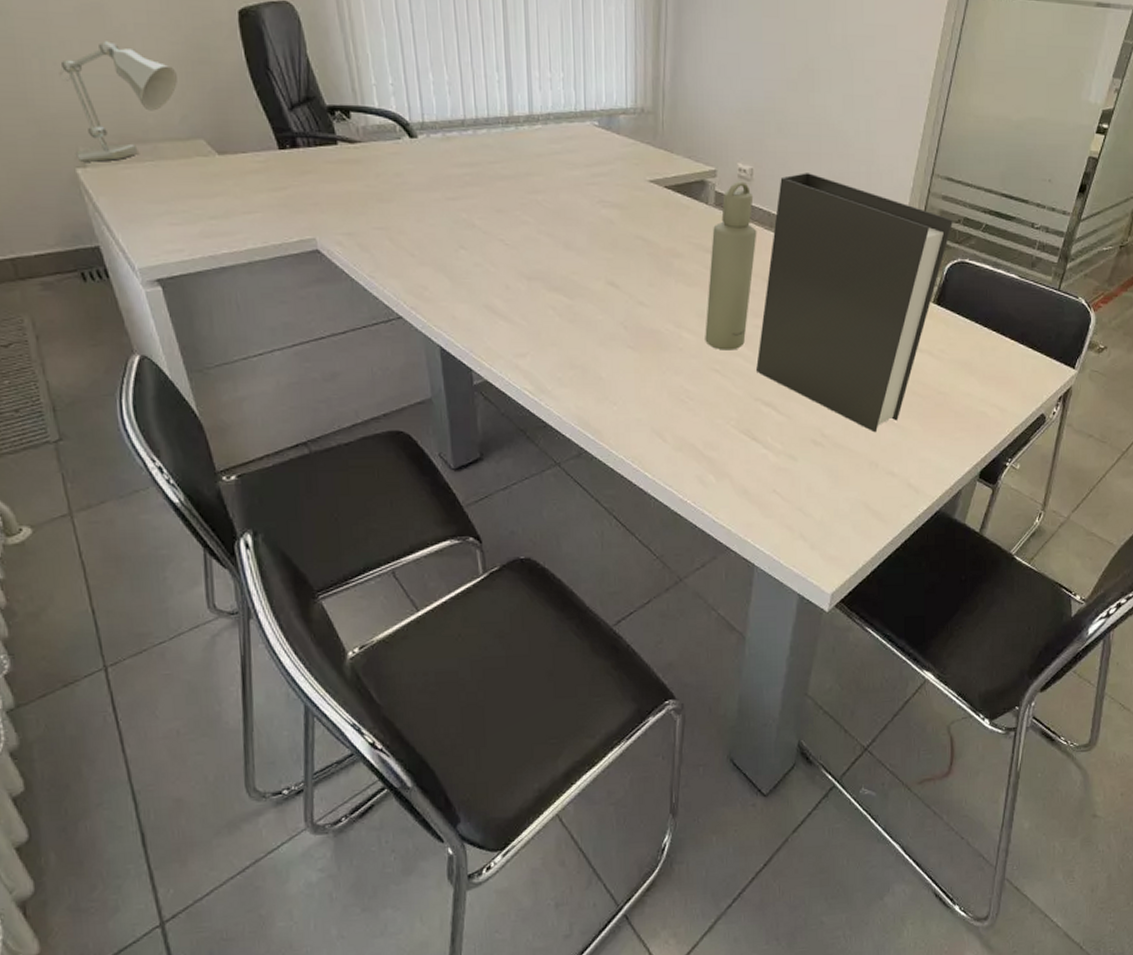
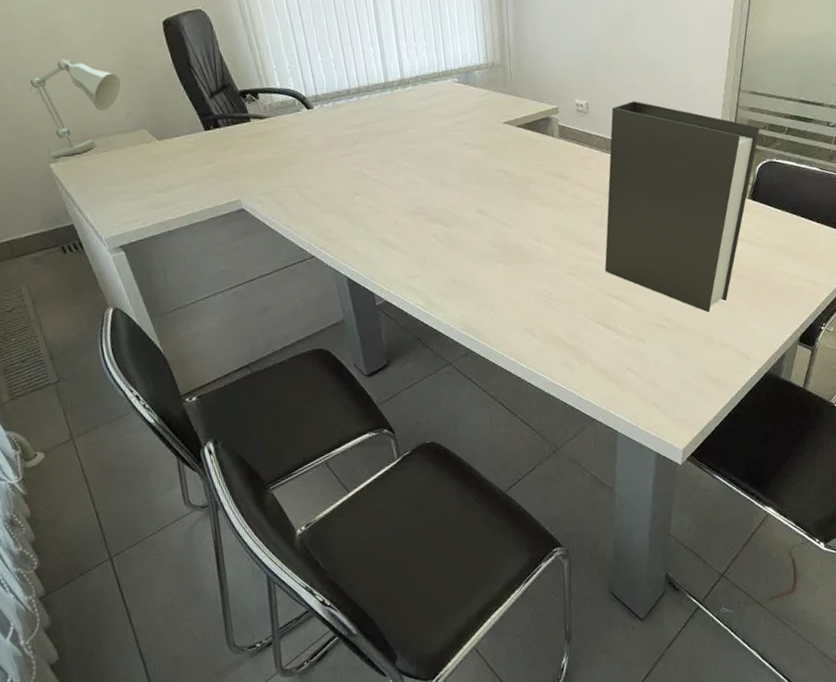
bottle: present [705,181,757,350] -> none [559,114,597,257]

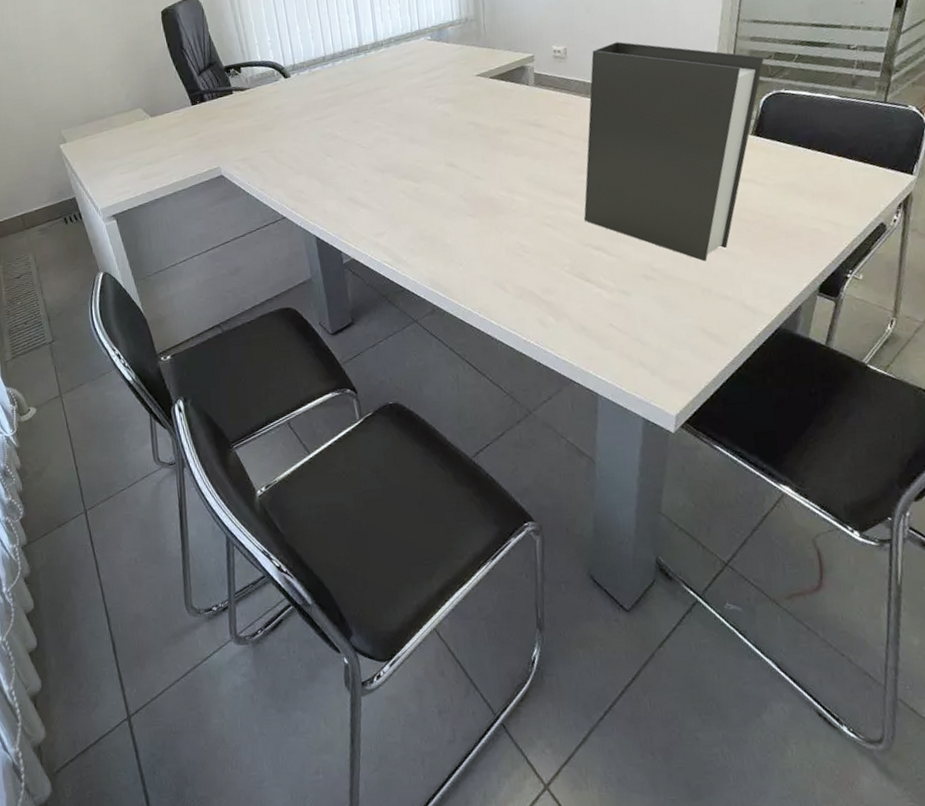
desk lamp: present [28,59,121,158] -> none [48,52,123,140]

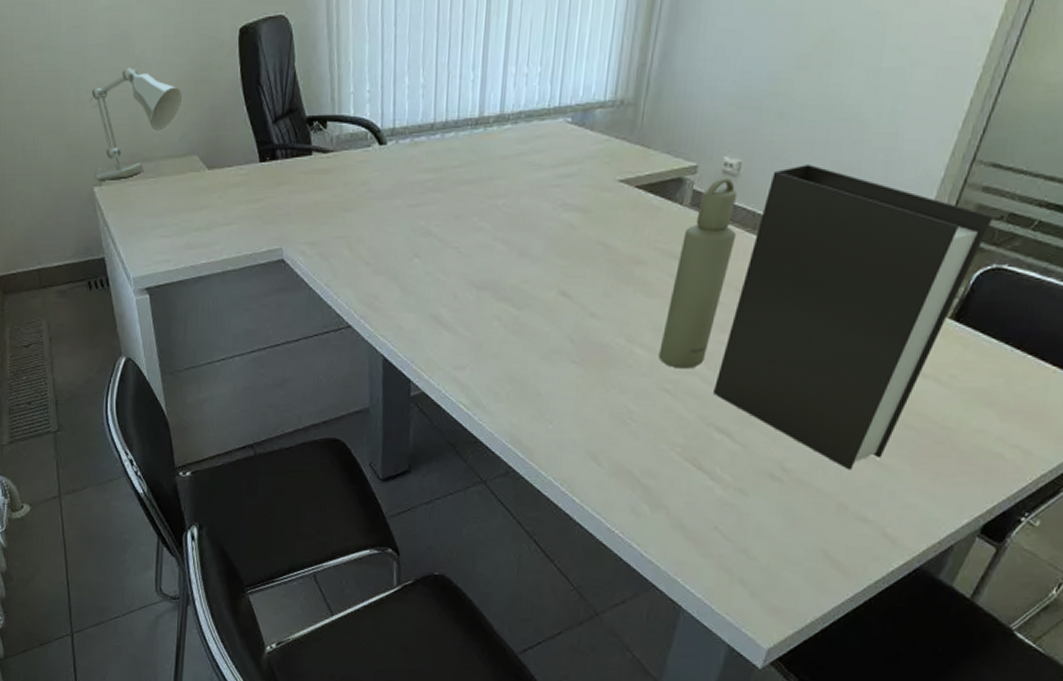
desk lamp: none [48,52,123,140] -> present [89,67,182,180]
bottle: none [534,60,575,207] -> present [658,177,738,369]

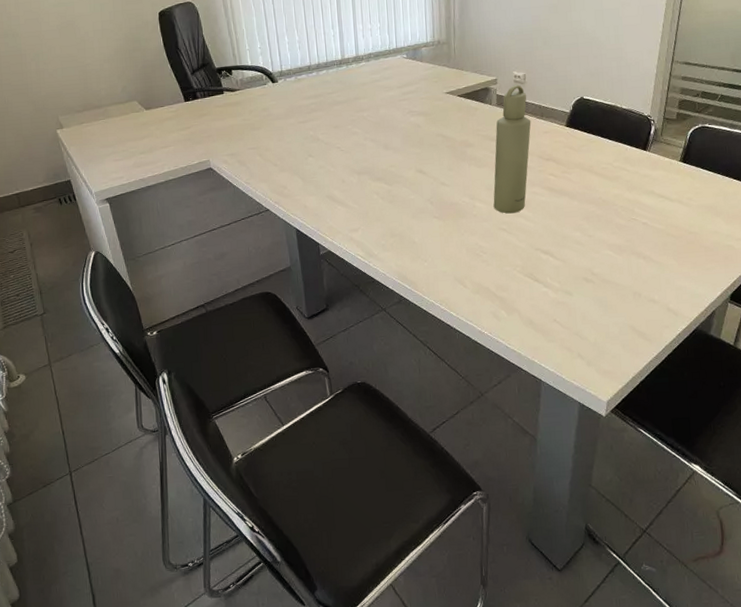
desk lamp: present [89,67,182,180] -> none [47,44,120,125]
binder: present [714,165,993,470] -> none [535,72,693,269]

